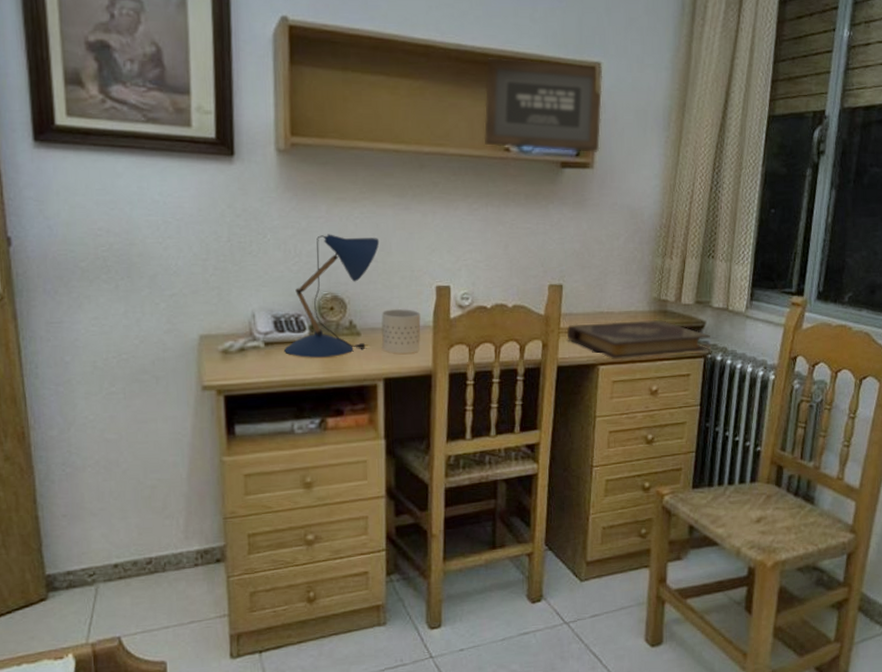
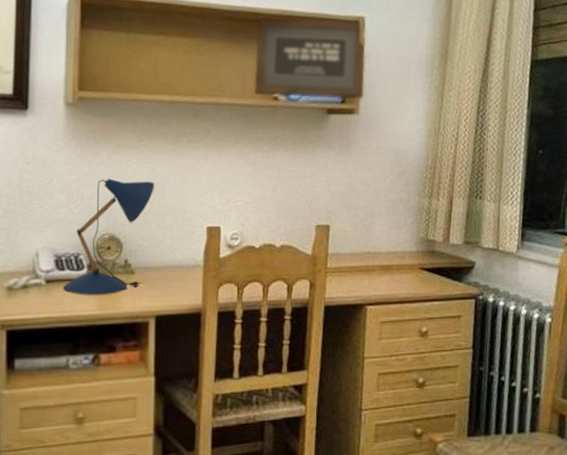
mug: present [381,309,421,354] -> none [155,249,192,292]
book: present [566,319,710,360] -> none [333,259,481,300]

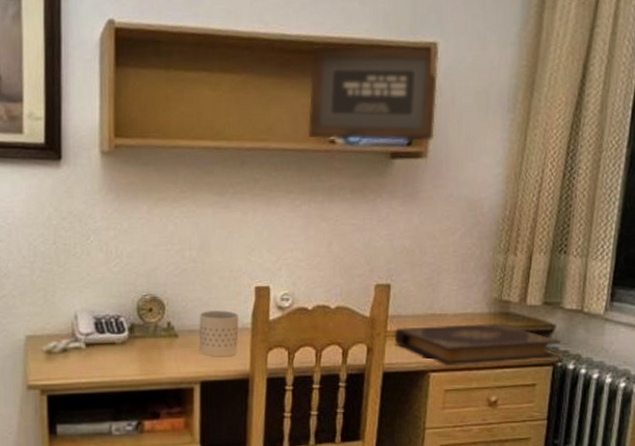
desk lamp: present [64,178,155,295] -> none [104,234,199,360]
mug: none [155,249,192,292] -> present [199,310,239,357]
book: none [333,259,481,300] -> present [394,322,561,367]

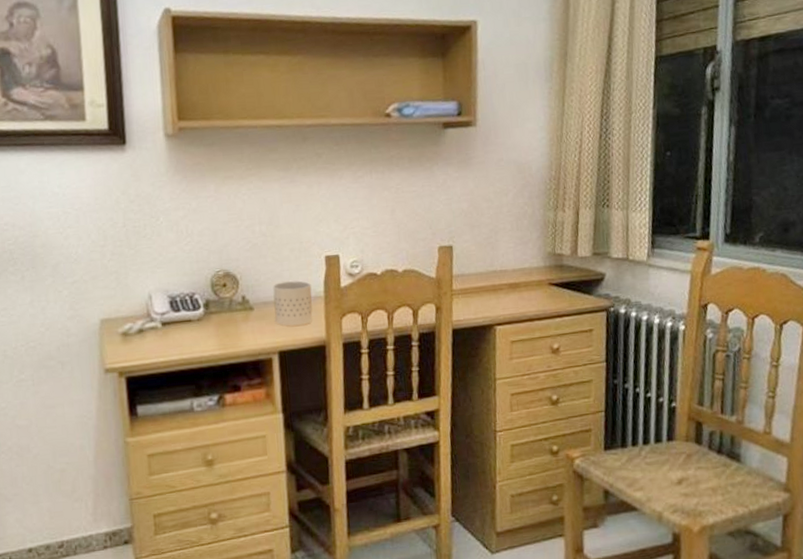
picture frame: present [307,45,440,141] -> none [362,24,482,113]
book: present [394,322,561,367] -> none [459,275,612,319]

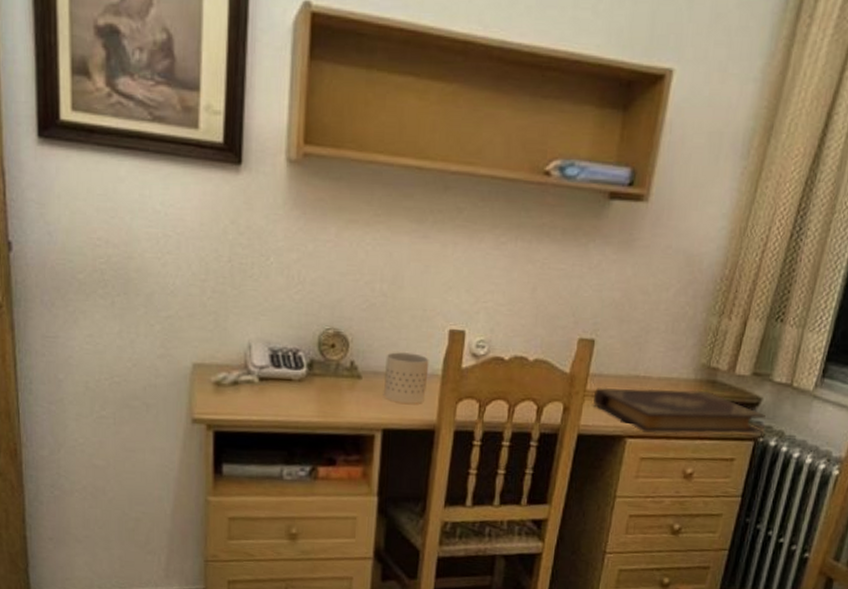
book: none [459,275,612,319] -> present [592,387,766,434]

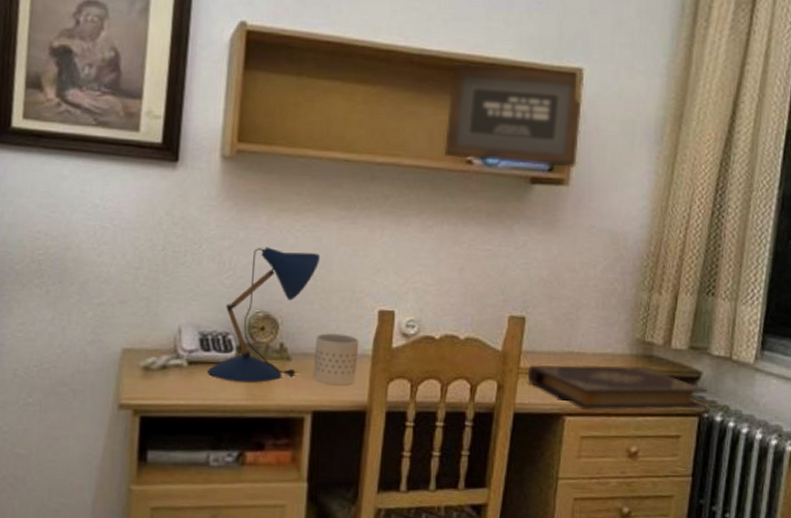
desk lamp: none [279,261,391,400] -> present [208,247,321,383]
picture frame: none [521,59,675,183] -> present [443,63,585,169]

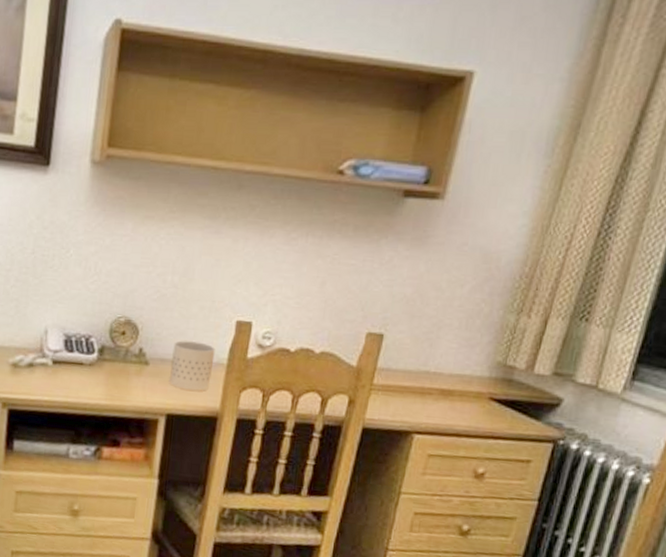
desk lamp: present [208,247,321,383] -> none [71,254,183,385]
picture frame: present [443,63,585,169] -> none [315,65,476,182]
book: present [527,364,708,411] -> none [379,381,567,436]

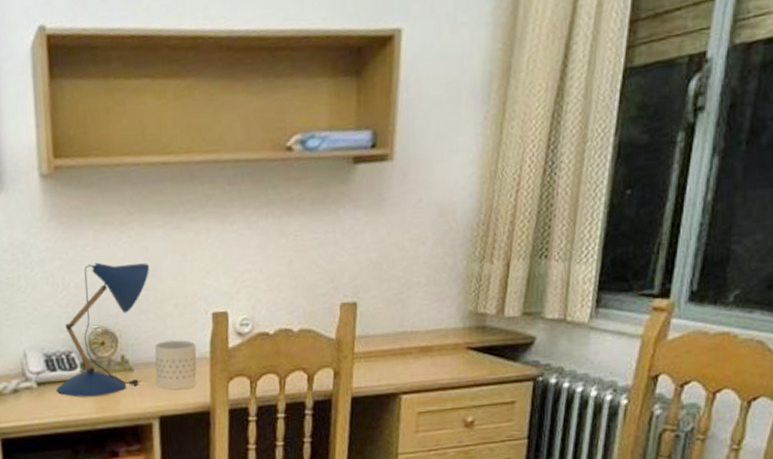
desk lamp: none [71,254,183,385] -> present [57,262,150,398]

